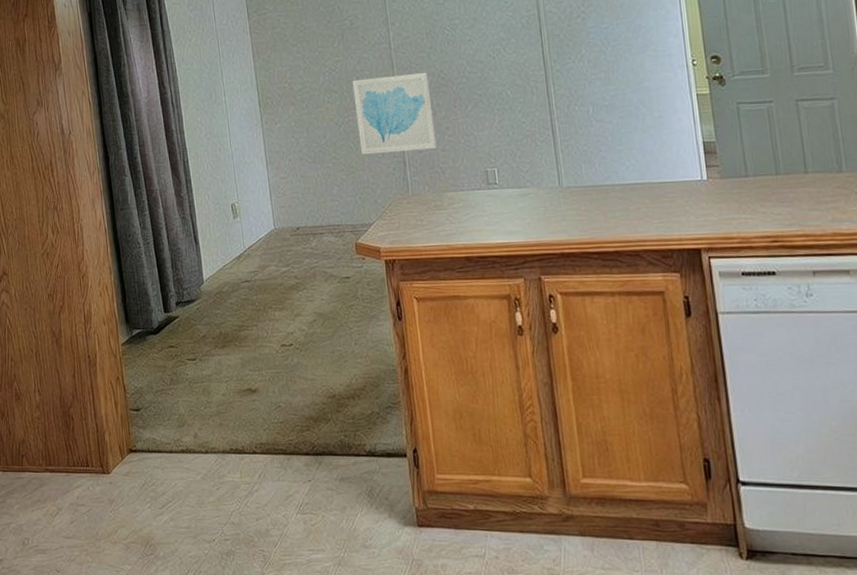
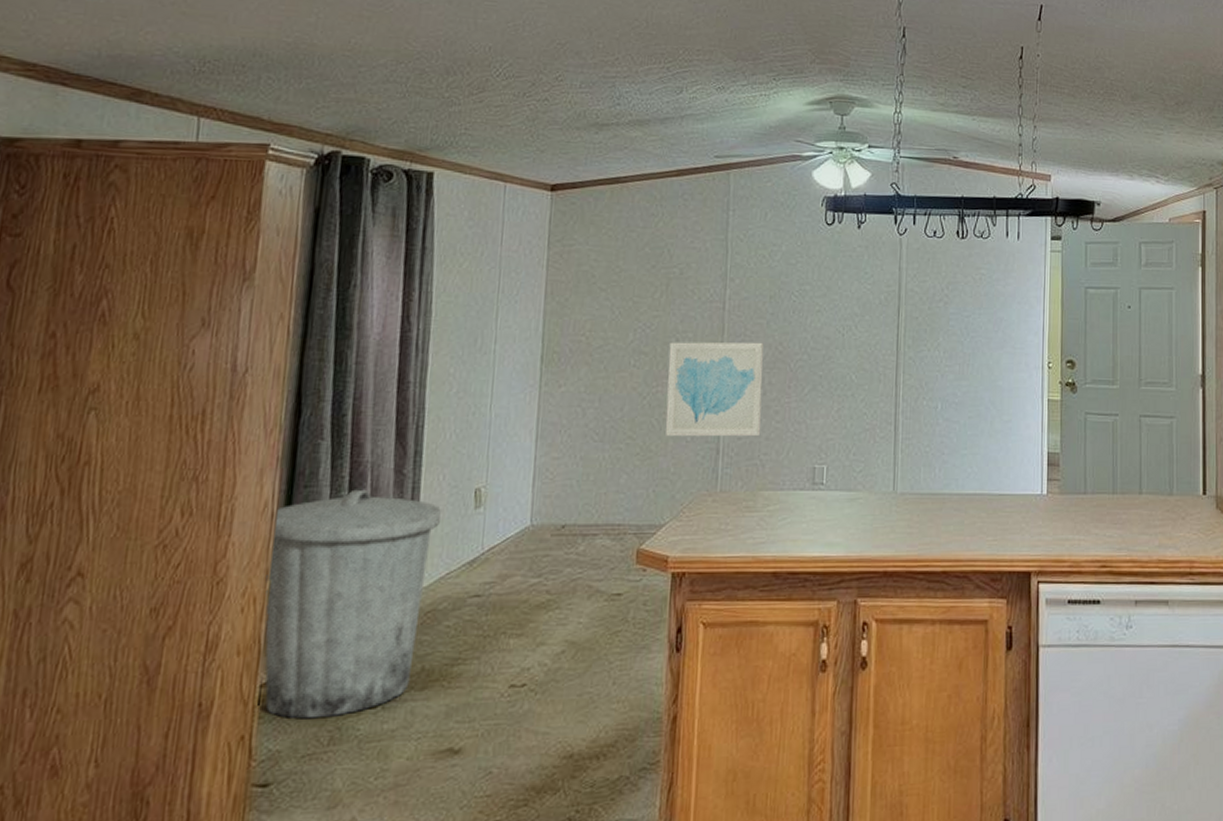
trash can: none [107,209,214,367] -> present [265,489,441,719]

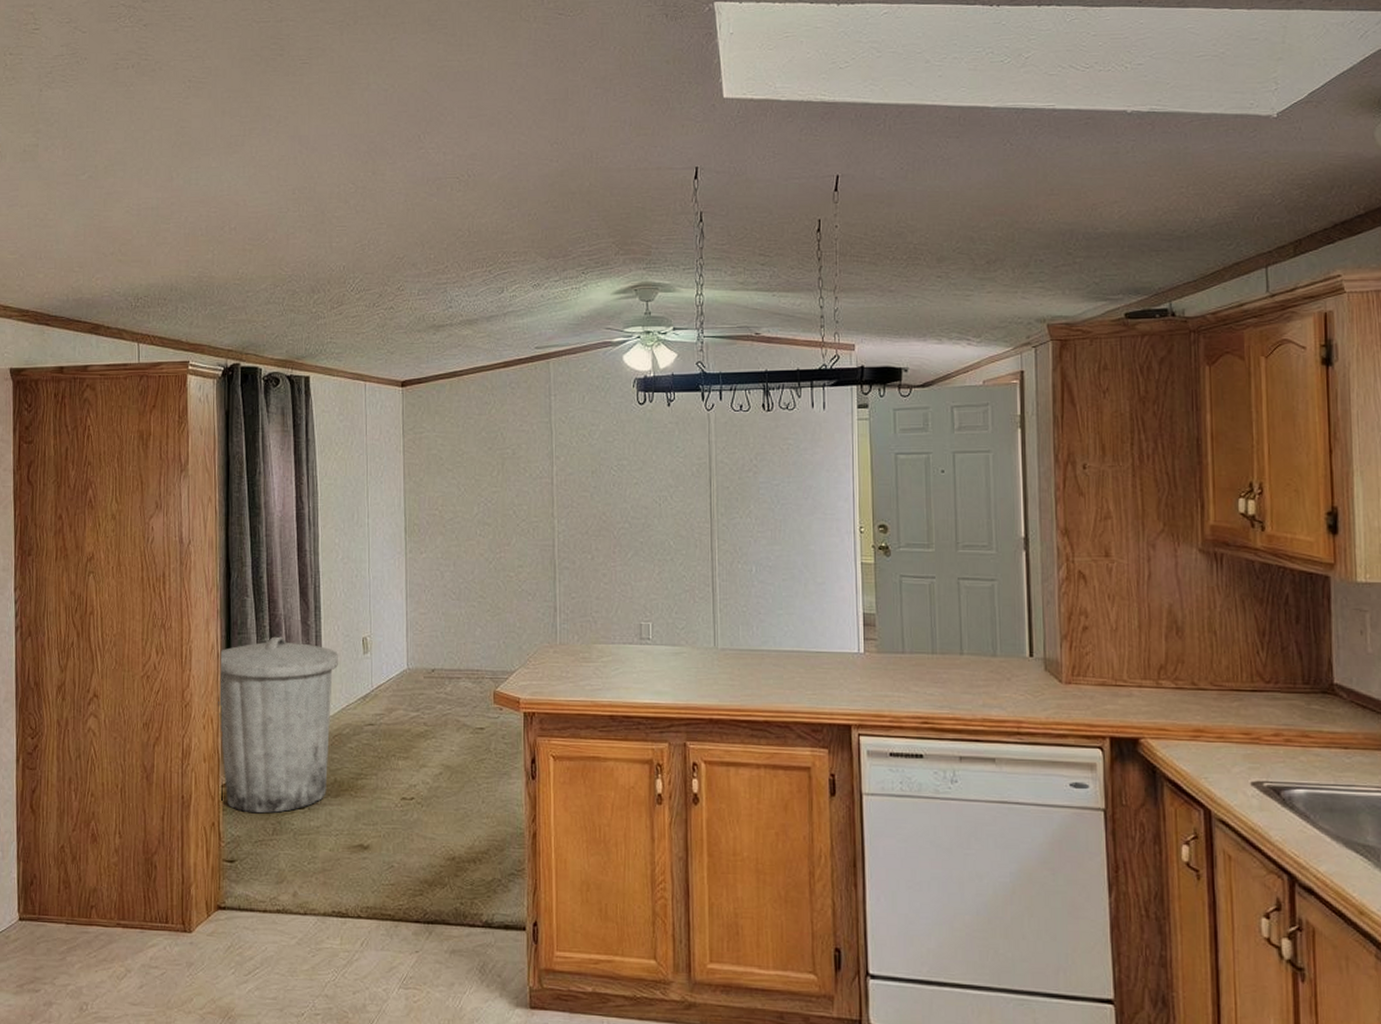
wall art: present [665,342,764,437] -> none [508,512,592,597]

